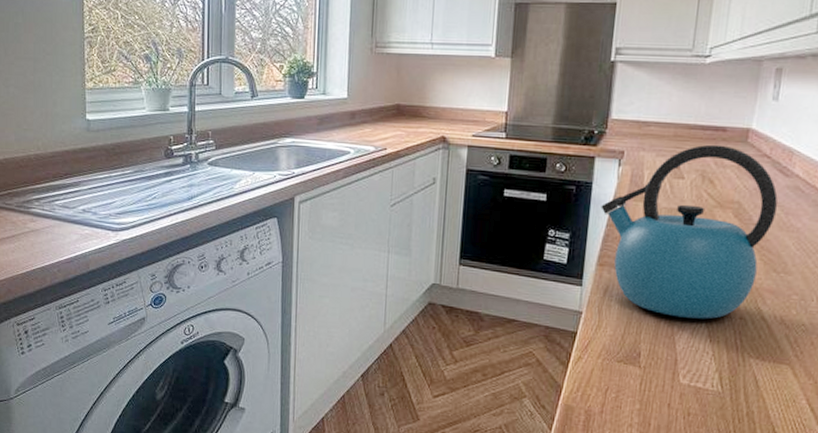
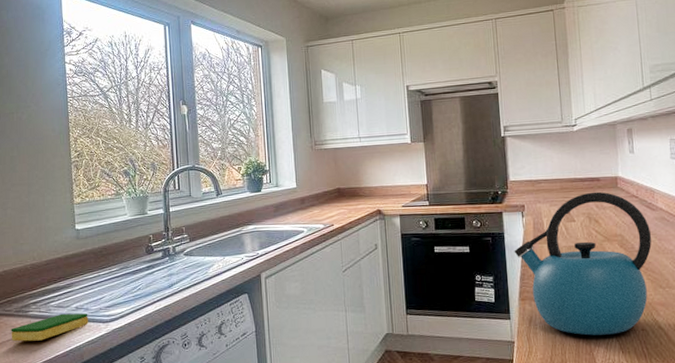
dish sponge: none [11,215,96,242] -> present [11,313,88,342]

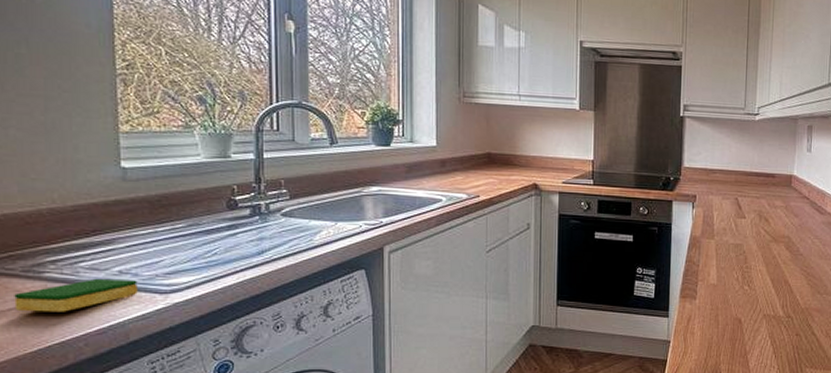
kettle: present [514,191,652,336] -> none [680,188,817,338]

